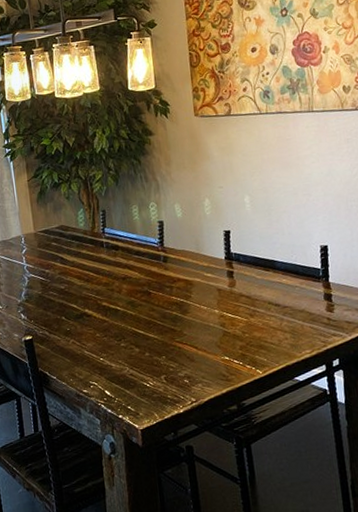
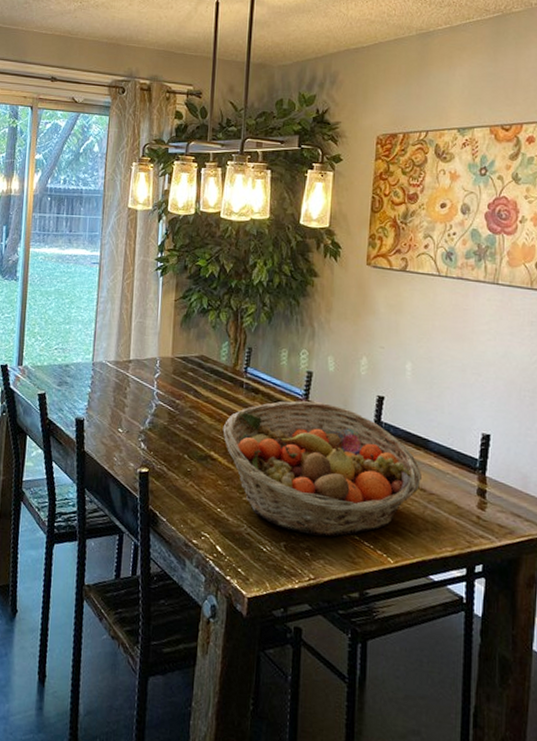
fruit basket: none [92,246,274,364] -> present [223,400,422,537]

